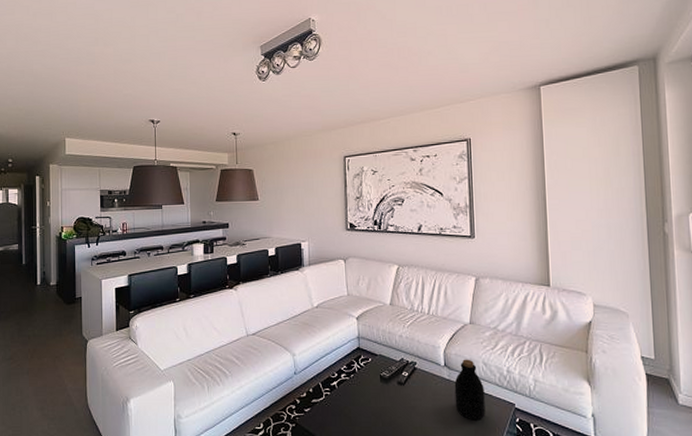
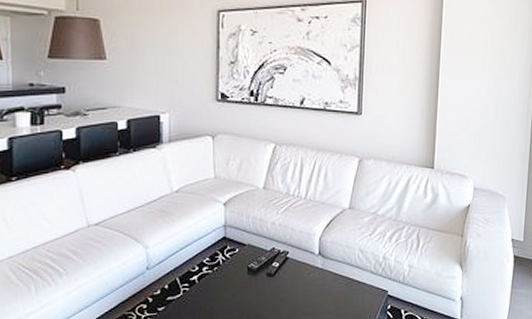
bottle: present [454,359,486,421] -> none [327,246,359,310]

